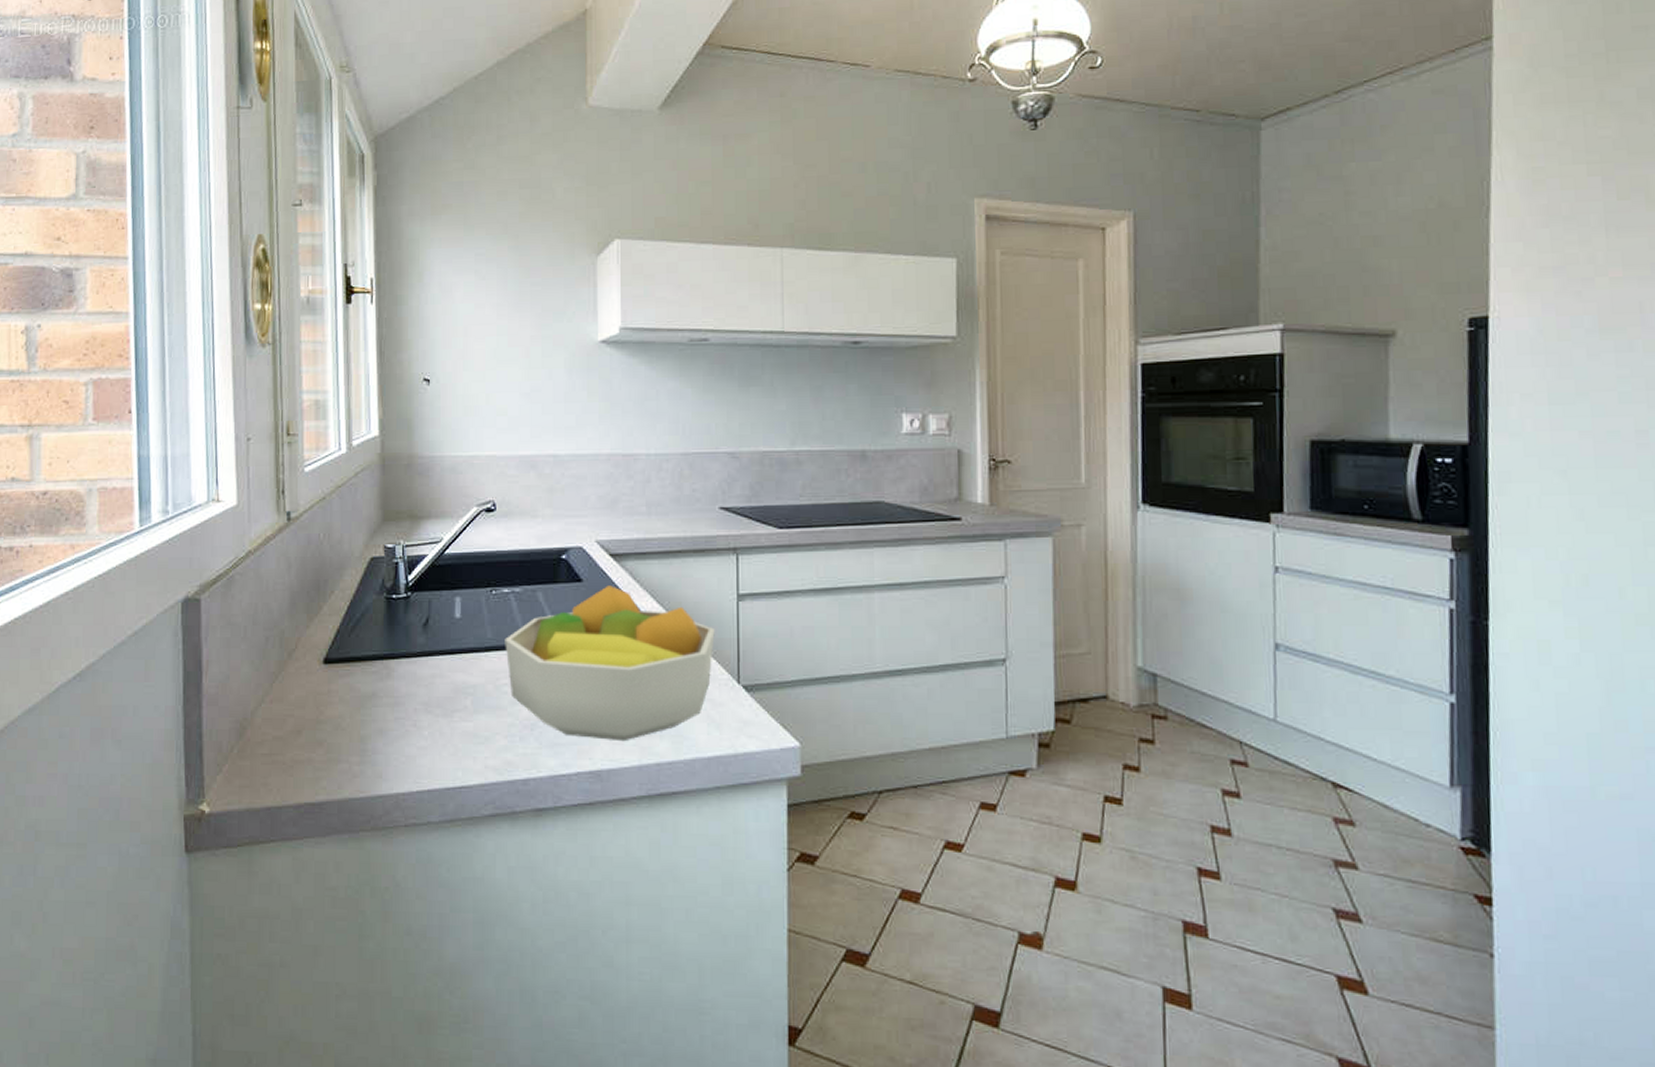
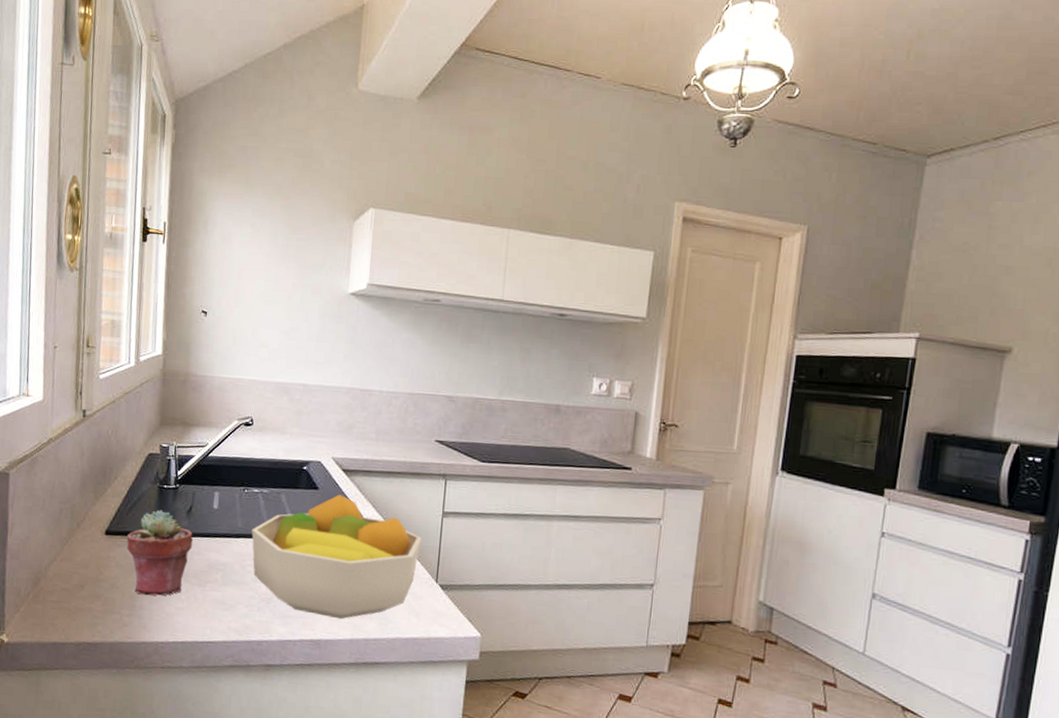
potted succulent: none [350,626,434,736] -> present [126,509,194,596]

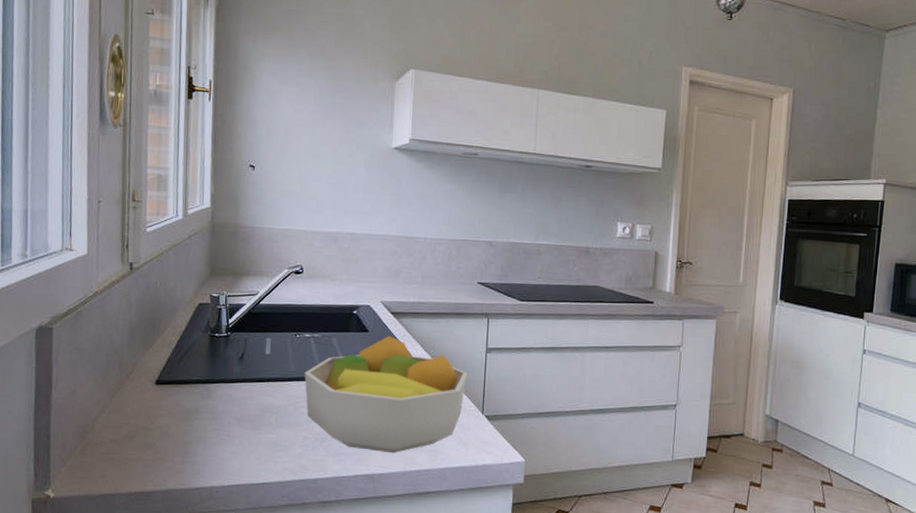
potted succulent: present [126,509,194,596] -> none [177,357,247,442]

